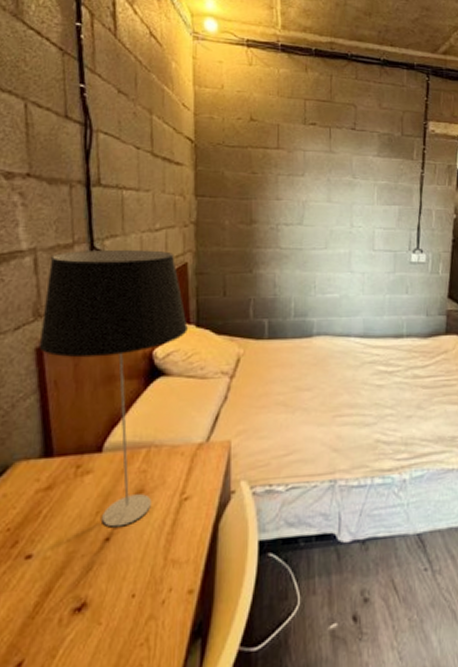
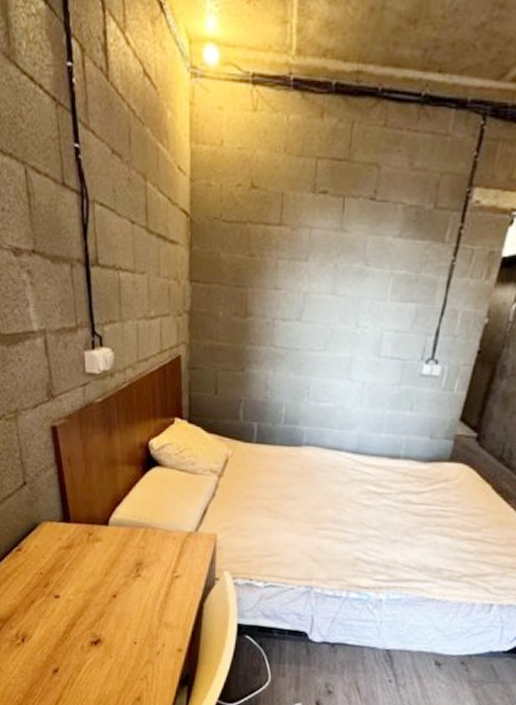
table lamp: present [38,249,188,527] -> none [53,335,180,589]

